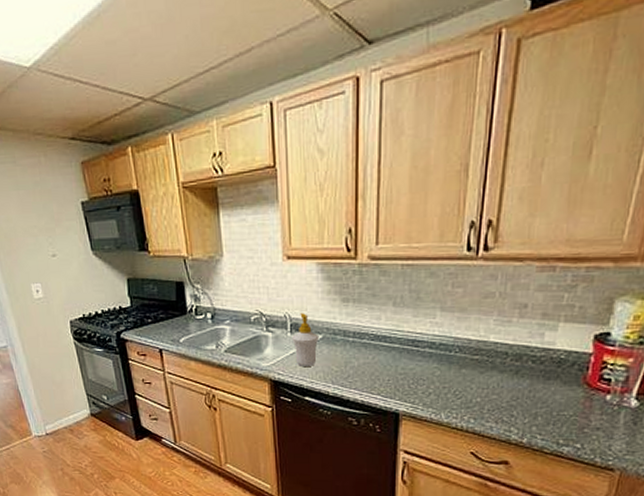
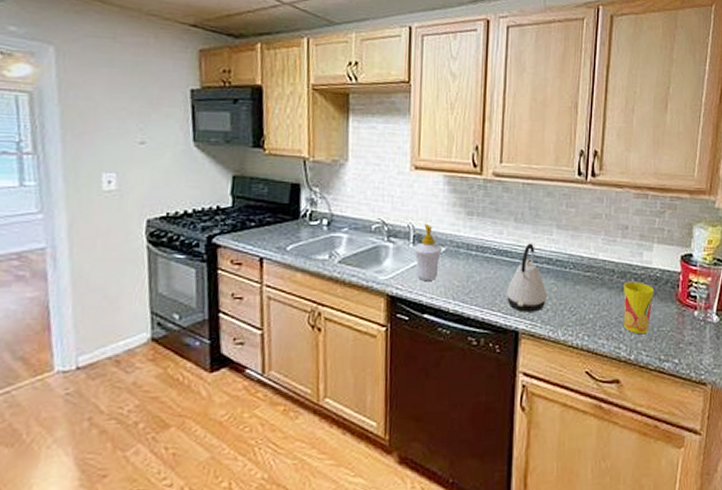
kettle: none [385,327,429,395] -> present [506,243,547,312]
cup: none [515,364,557,418] -> present [623,281,655,335]

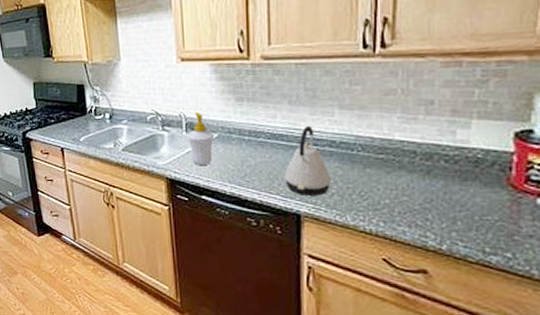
cup: present [623,281,655,335] -> none [429,164,475,223]

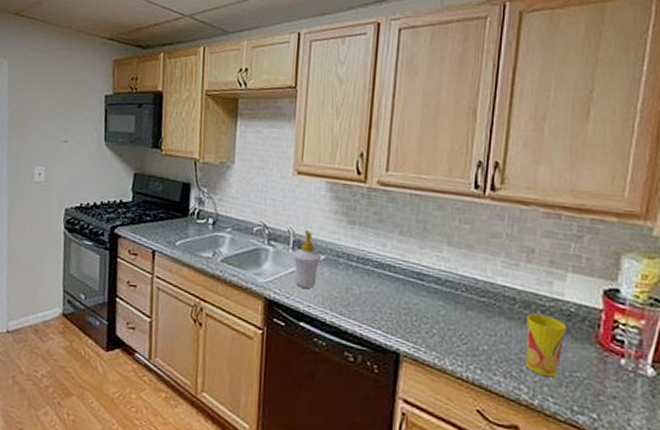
kettle: present [284,125,331,196] -> none [387,258,434,335]
cup: none [429,164,475,223] -> present [525,313,567,378]

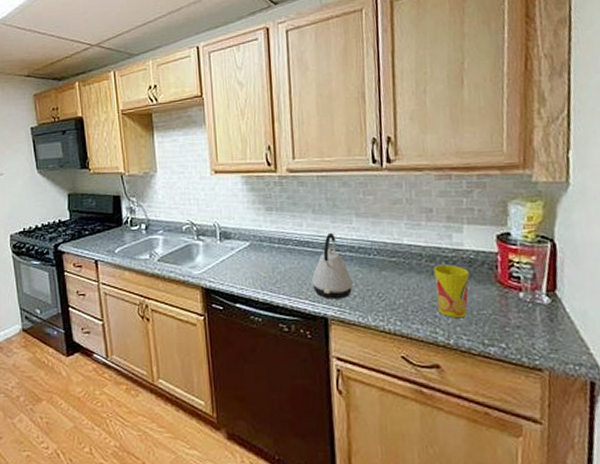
soap bottle: present [293,230,322,288] -> none [221,222,247,273]
kettle: none [387,258,434,335] -> present [311,232,353,299]

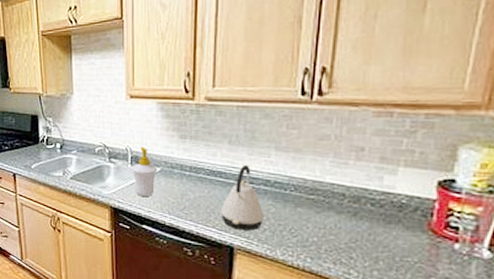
soap bottle: none [221,222,247,273] -> present [132,147,158,196]
cup: present [433,264,470,319] -> none [355,206,398,263]

